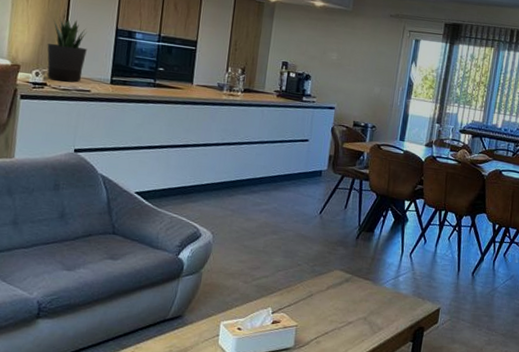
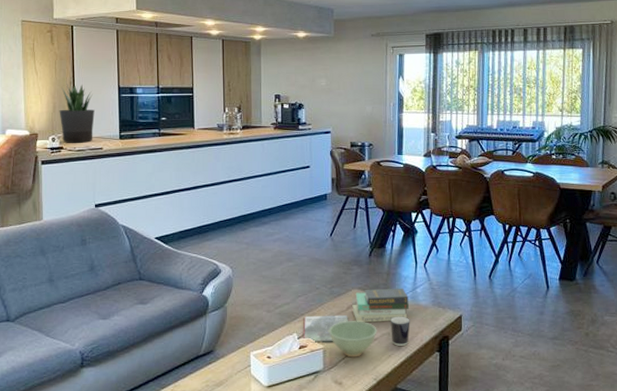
magazine: none [278,291,326,321] -> present [303,315,348,343]
bowl: none [305,301,354,339] -> present [329,321,377,358]
books: none [331,272,390,306] -> present [352,288,409,323]
mug: none [366,302,388,332] -> present [390,316,410,346]

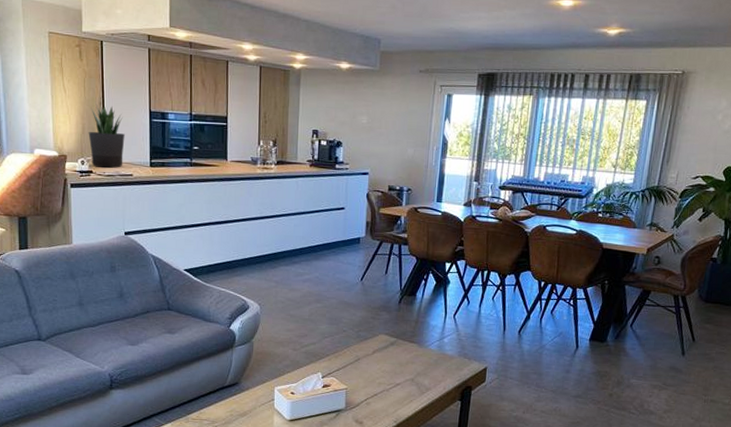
magazine: present [303,315,348,343] -> none [328,356,373,384]
bowl: present [329,321,377,358] -> none [353,364,401,400]
books: present [352,288,409,323] -> none [378,335,435,368]
mug: present [390,316,410,346] -> none [414,363,435,392]

